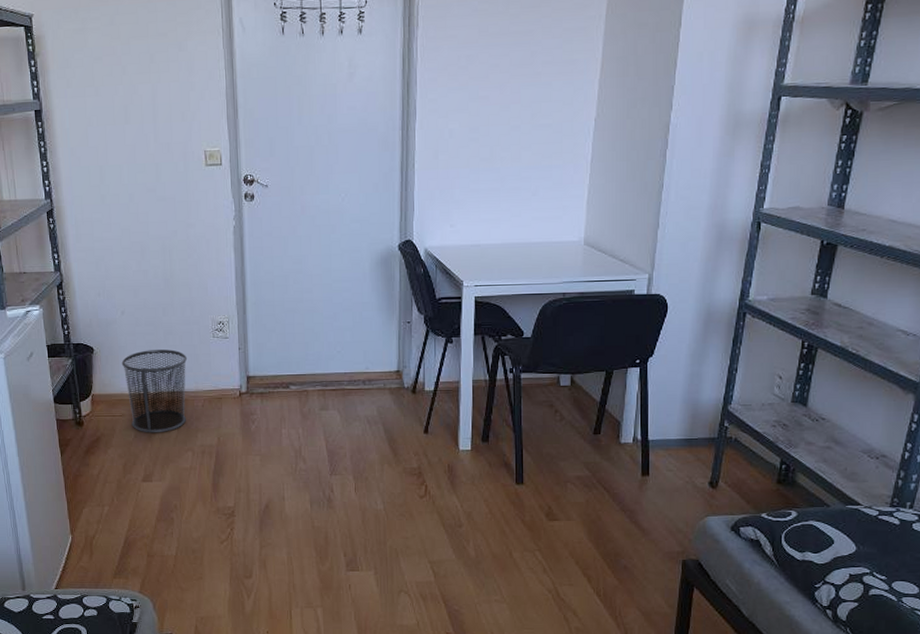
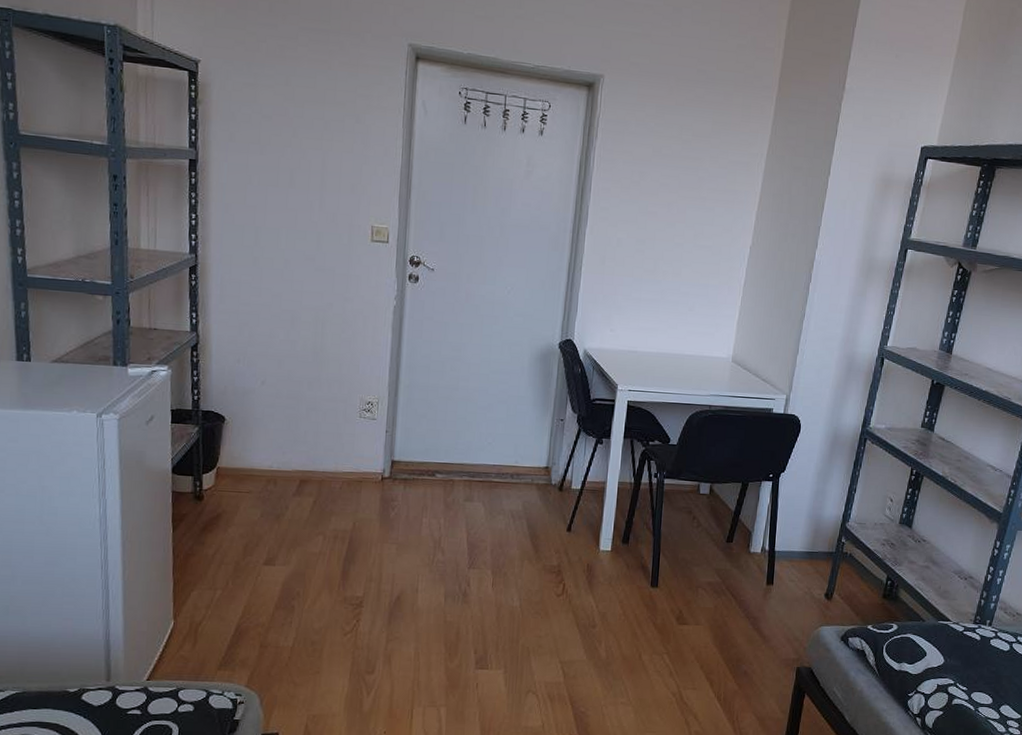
waste bin: present [121,349,188,433] -> none [255,424,330,514]

